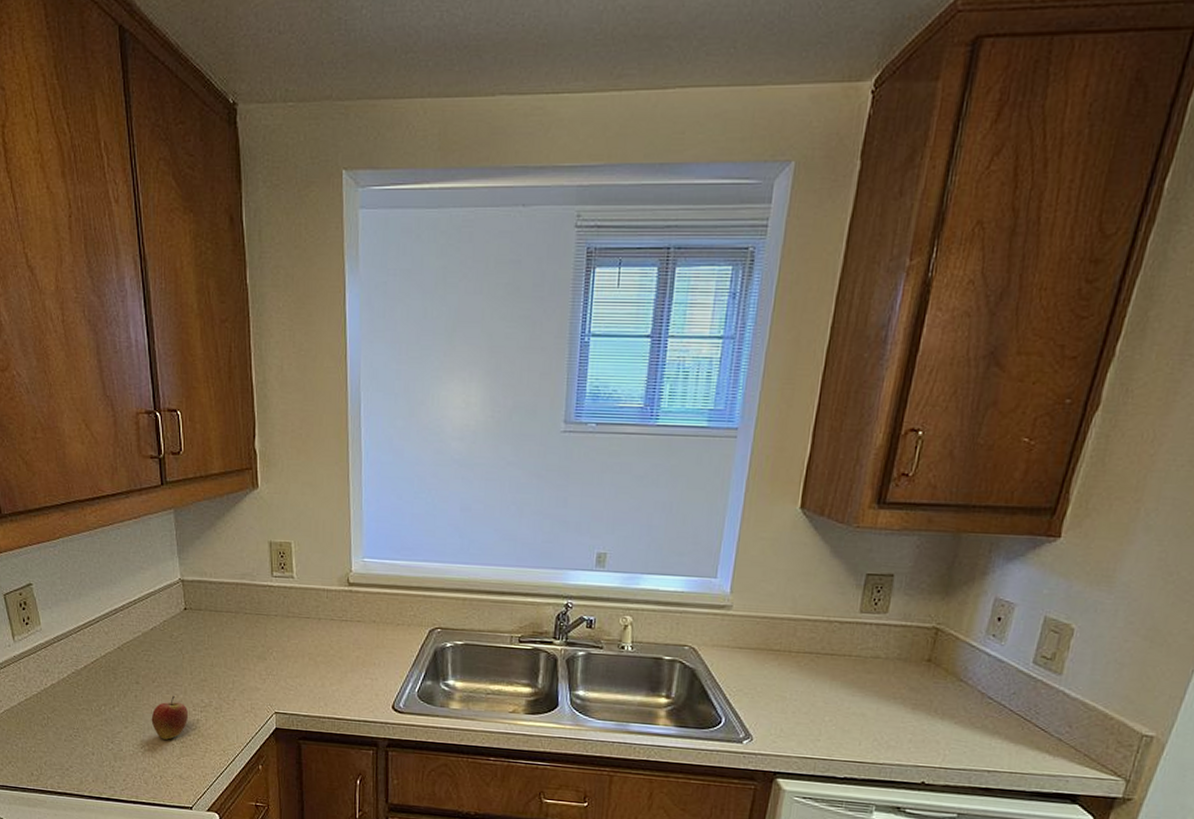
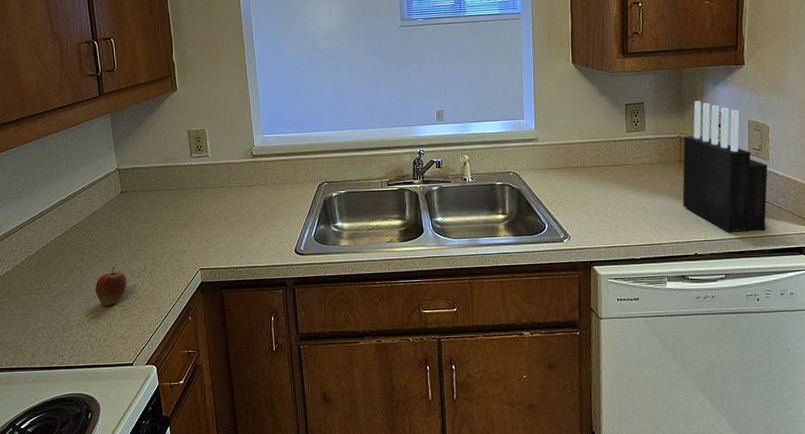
knife block: none [918,581,1057,766] -> present [682,101,768,233]

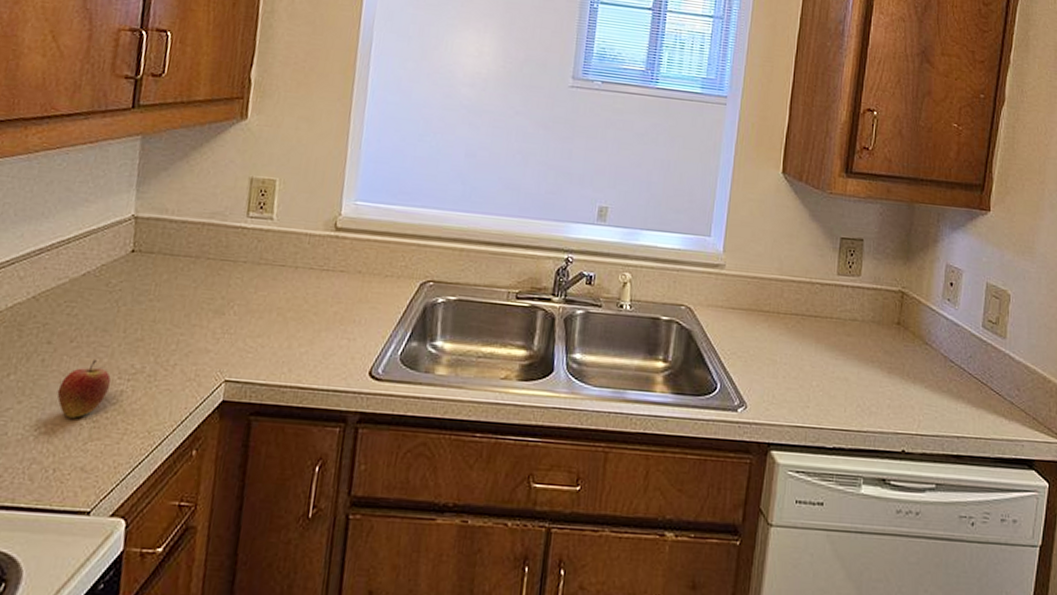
knife block: present [682,101,768,233] -> none [894,248,1003,431]

